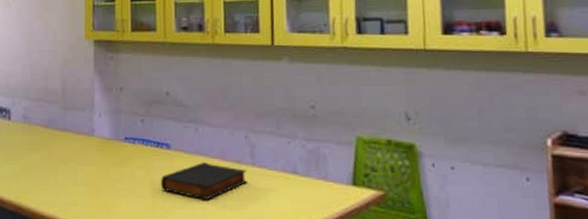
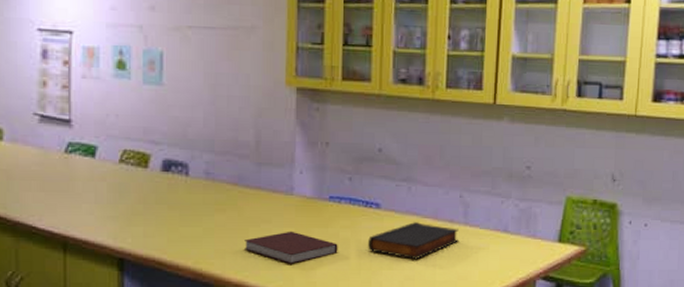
notebook: none [55,169,134,201] -> present [245,231,338,264]

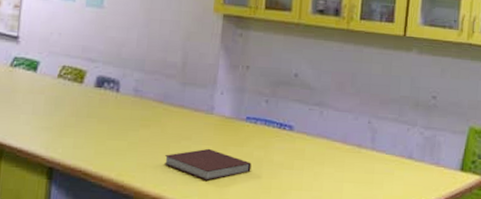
book: present [368,222,459,259] -> none [279,145,366,181]

